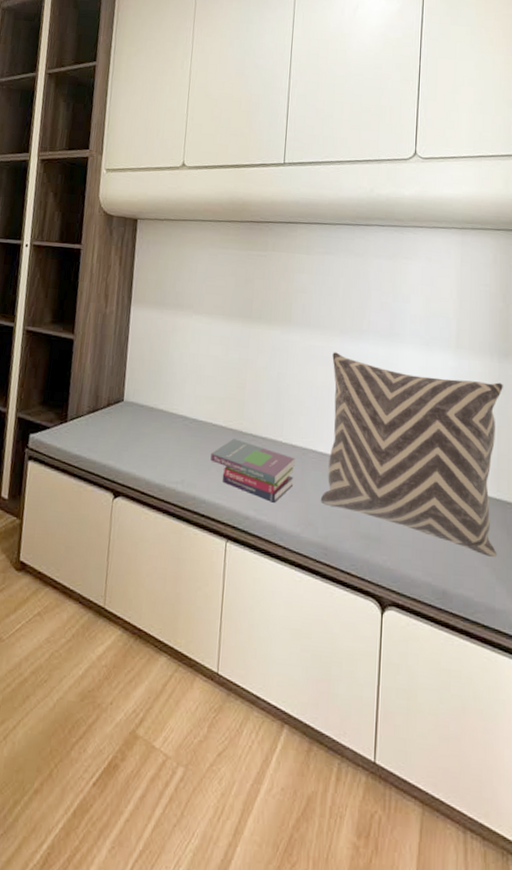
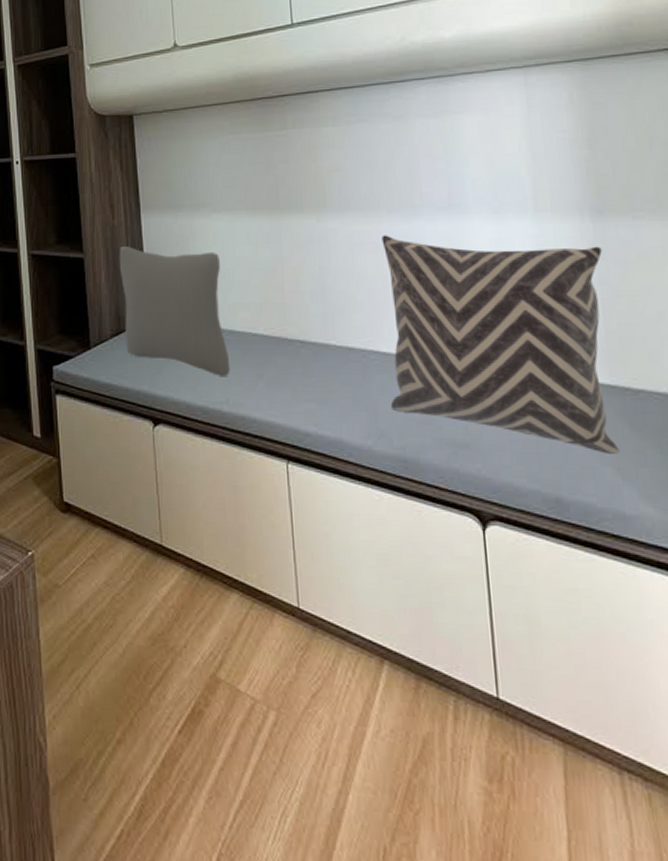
cushion: none [99,332,195,460] -> present [119,245,231,377]
books: present [210,438,295,503] -> none [255,347,355,415]

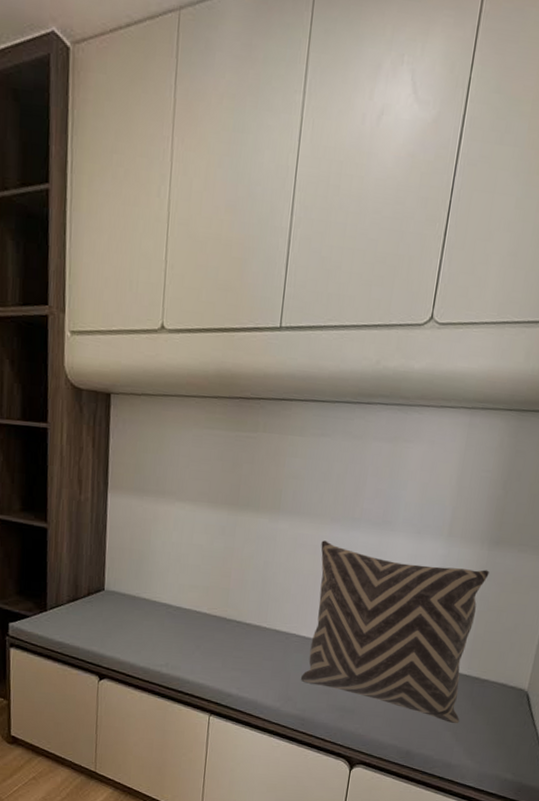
cushion: present [119,245,231,377] -> none [80,521,178,645]

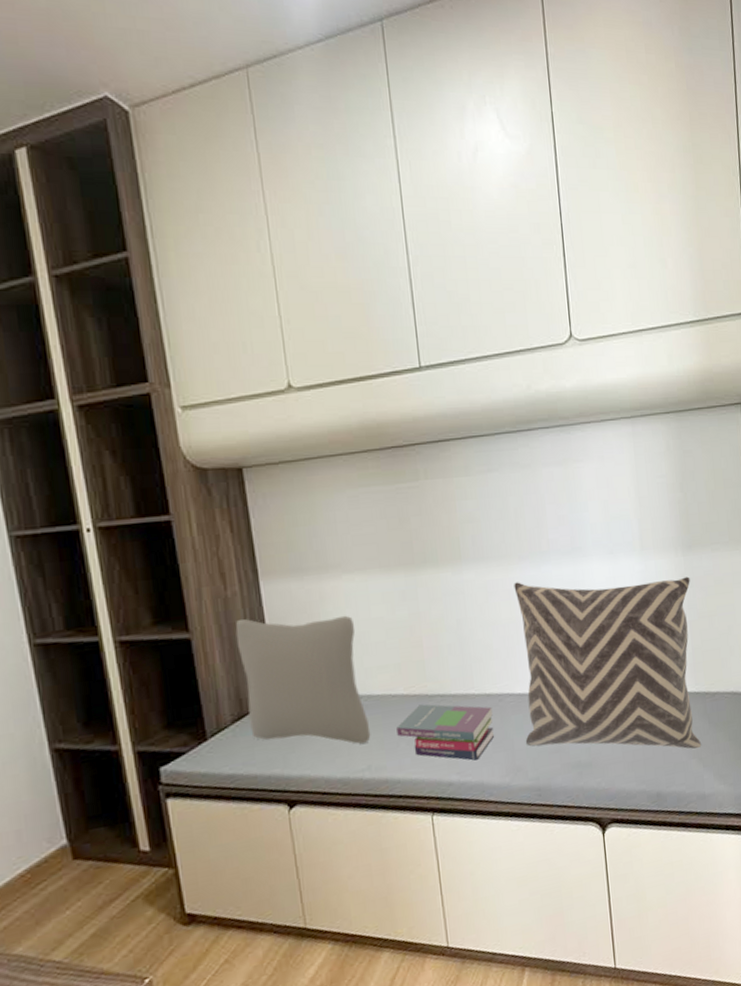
cushion: none [80,521,178,645] -> present [235,615,371,745]
books: none [194,625,278,682] -> present [396,704,494,761]

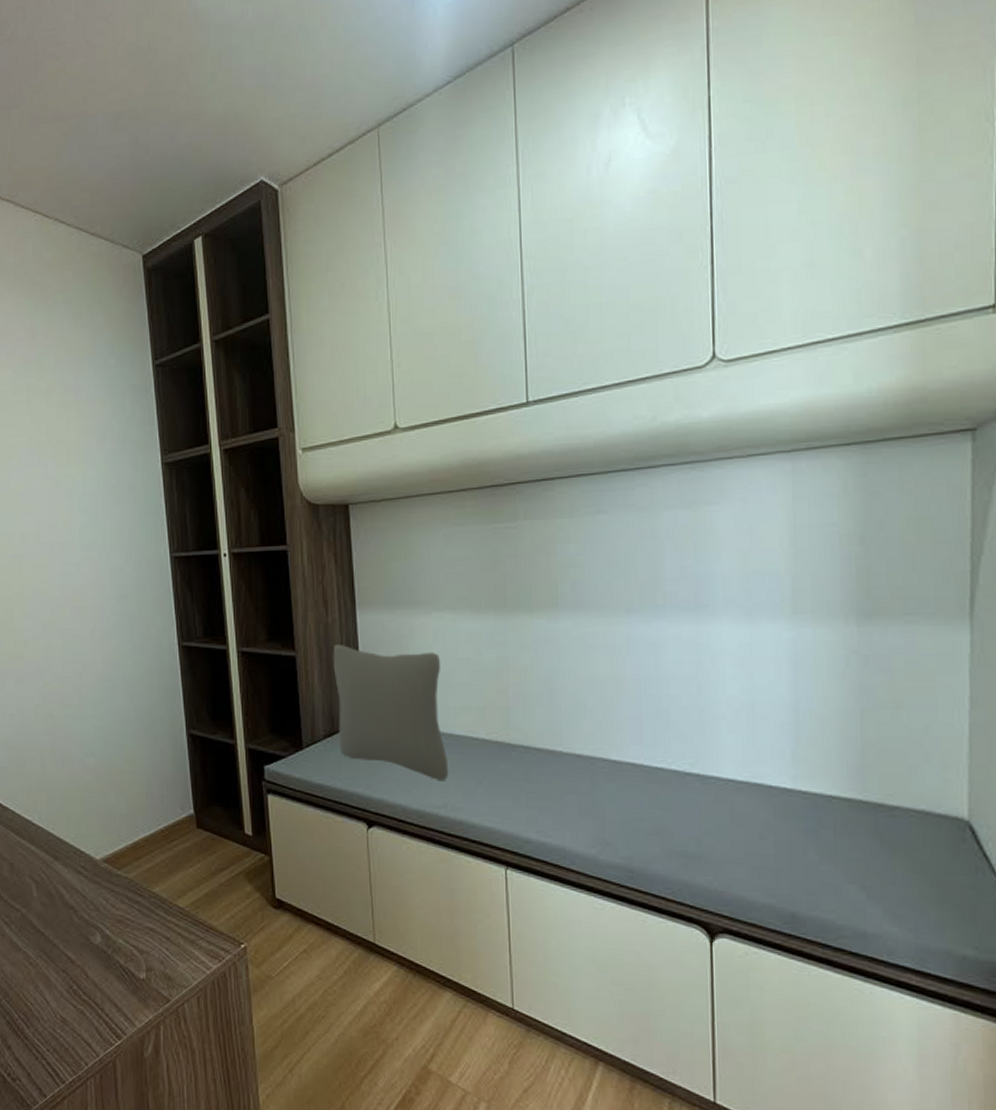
books: present [396,704,494,761] -> none [475,752,582,823]
pillow: present [514,576,702,749] -> none [618,637,867,873]

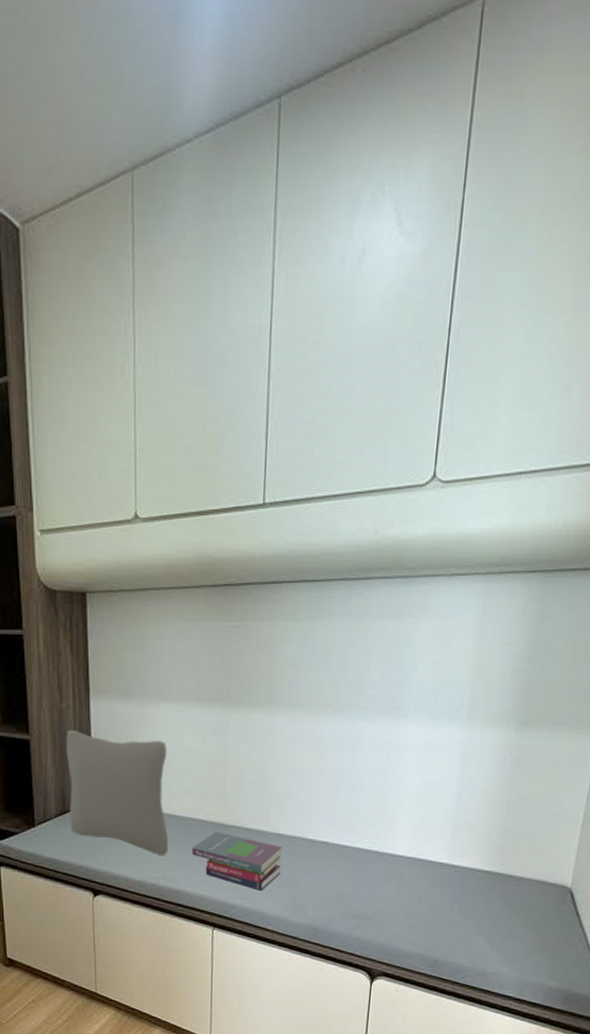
books: none [475,752,582,823] -> present [192,832,283,891]

